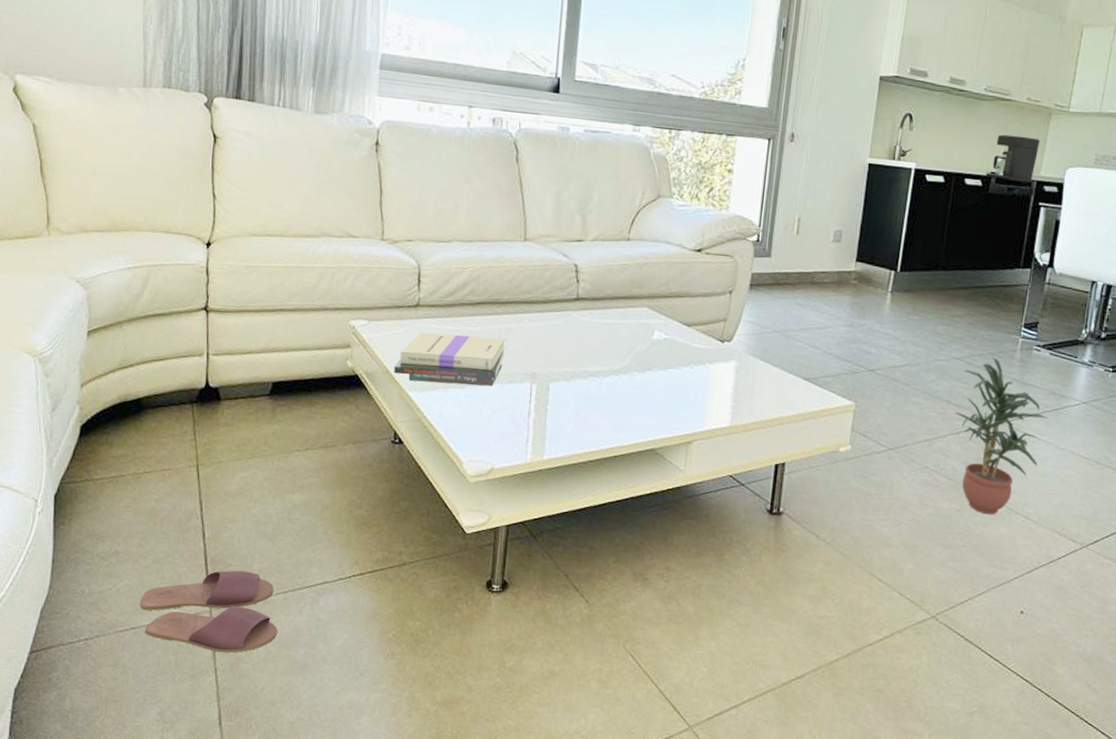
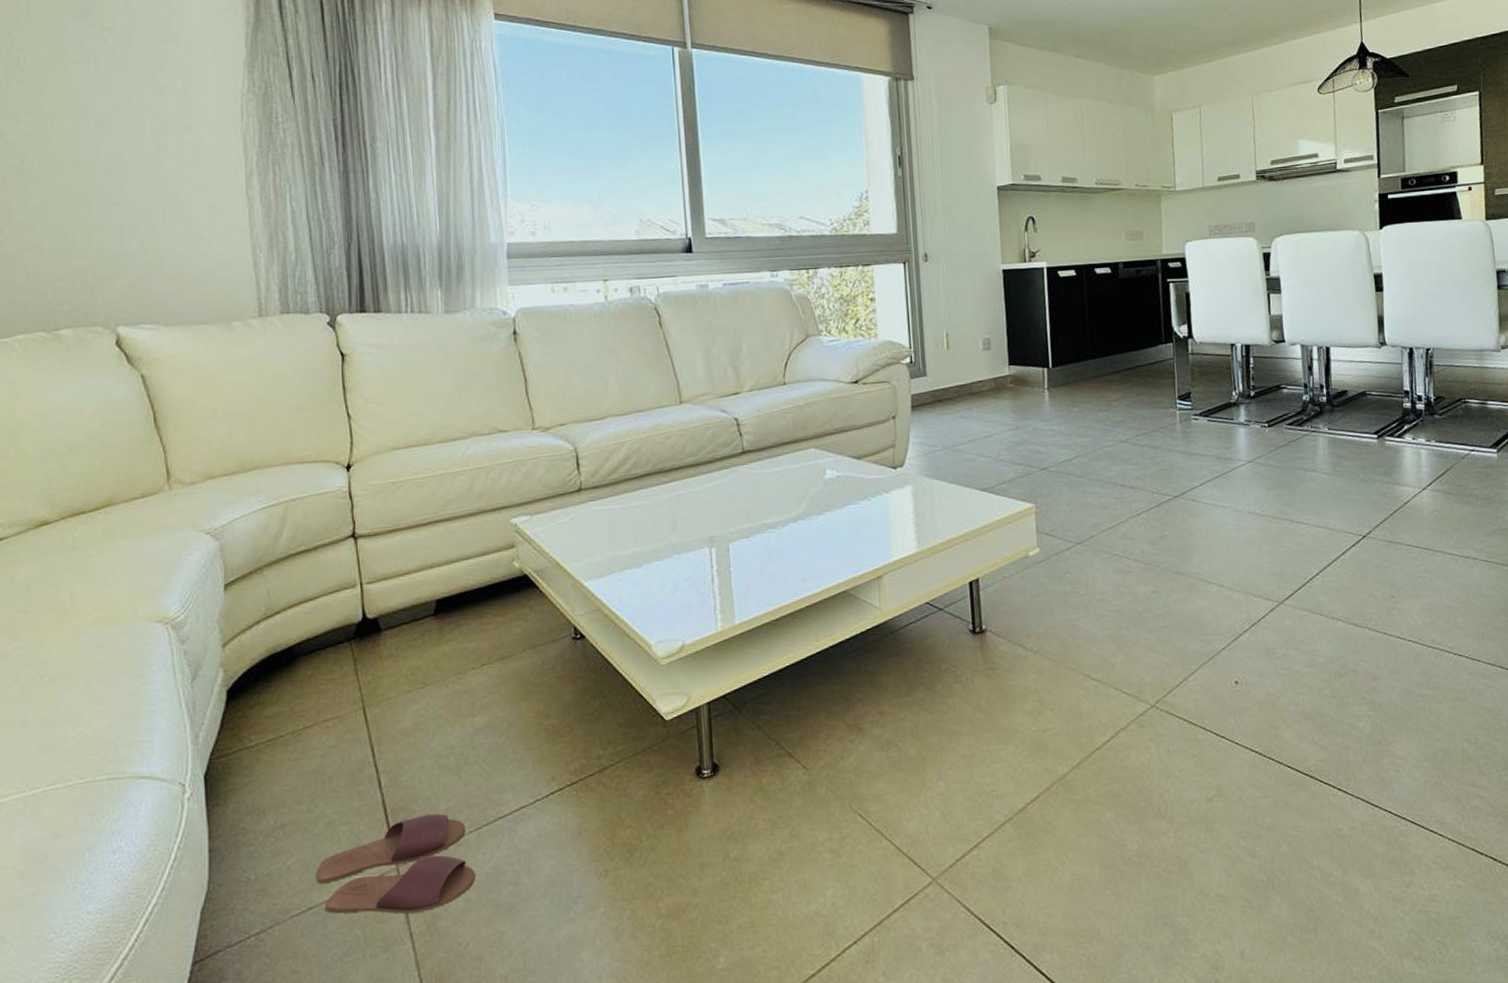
books: present [394,332,505,387] -> none [564,506,678,570]
potted plant: present [955,357,1048,515] -> none [1131,434,1220,591]
coffee maker: present [985,134,1041,184] -> none [1112,220,1157,264]

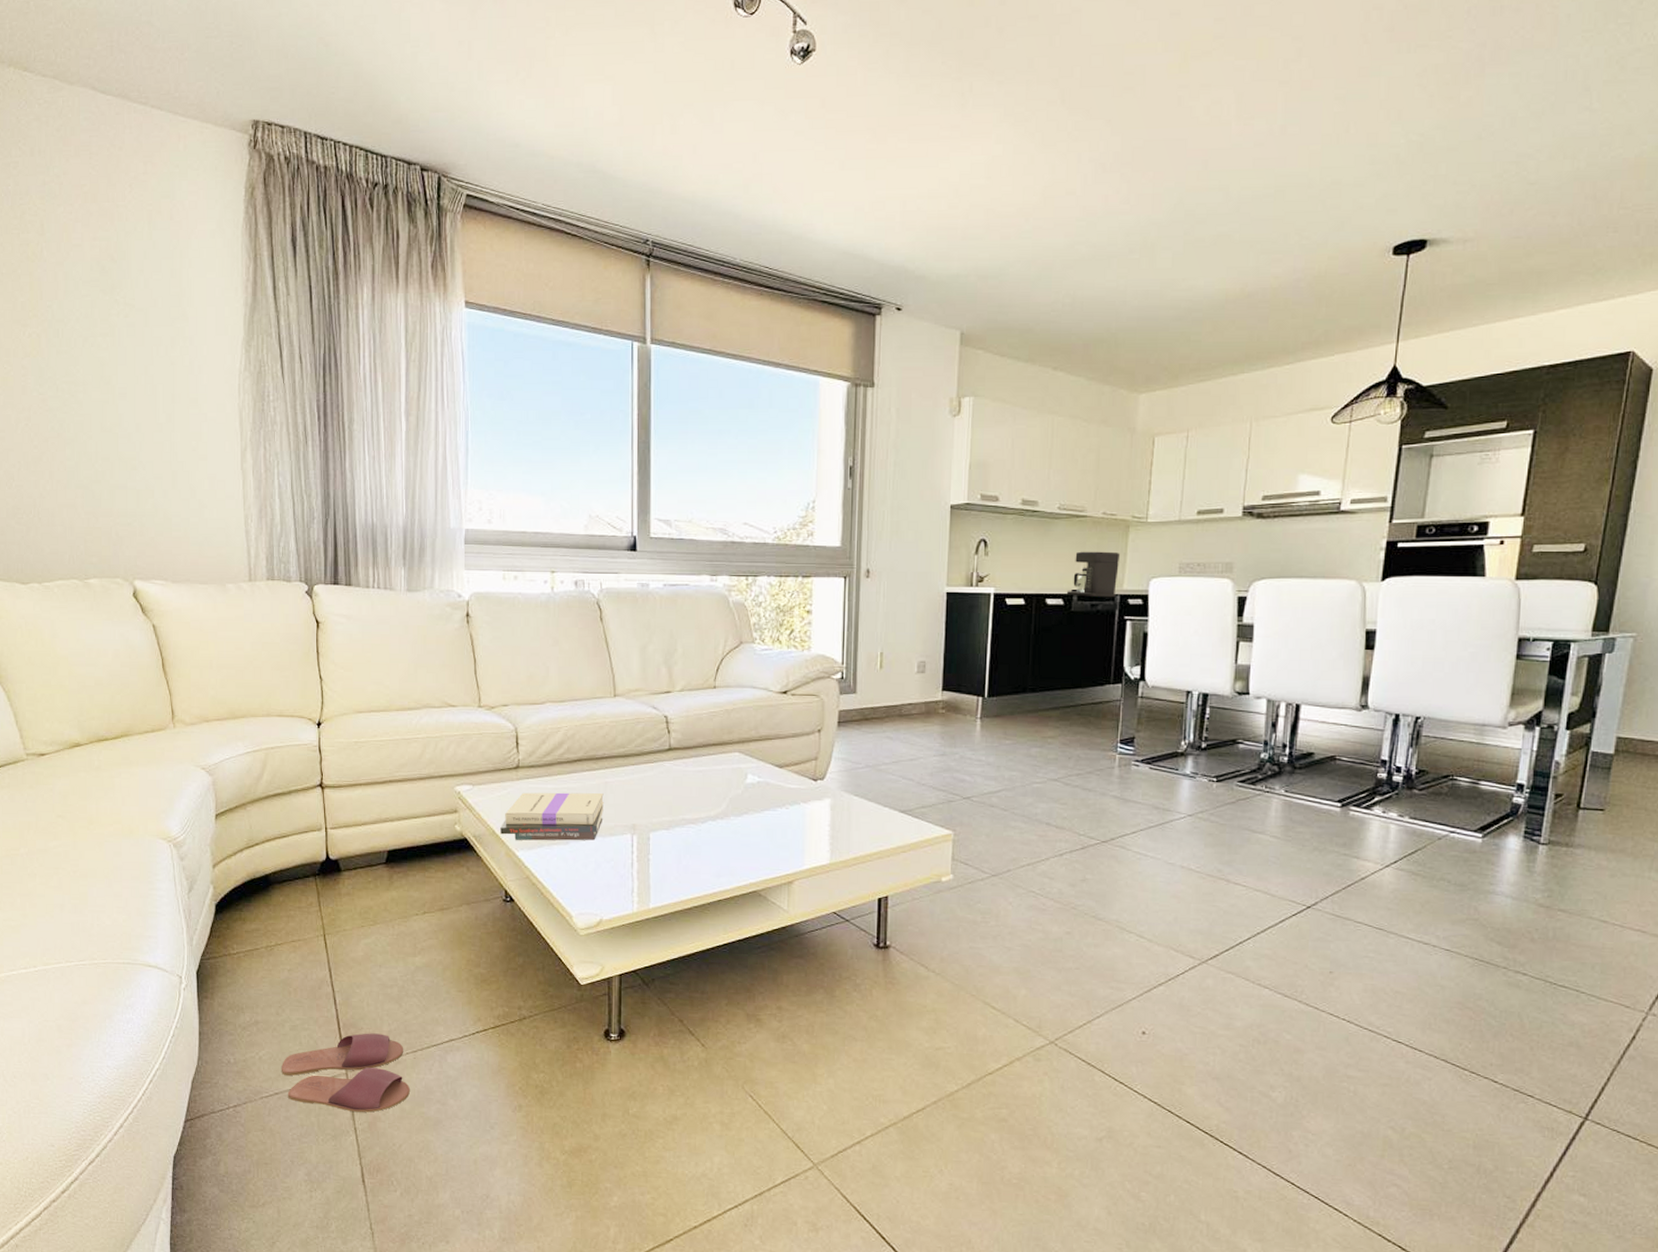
books: none [564,506,678,570] -> present [500,792,604,841]
coffee maker: none [1112,220,1157,264] -> present [1066,551,1121,598]

